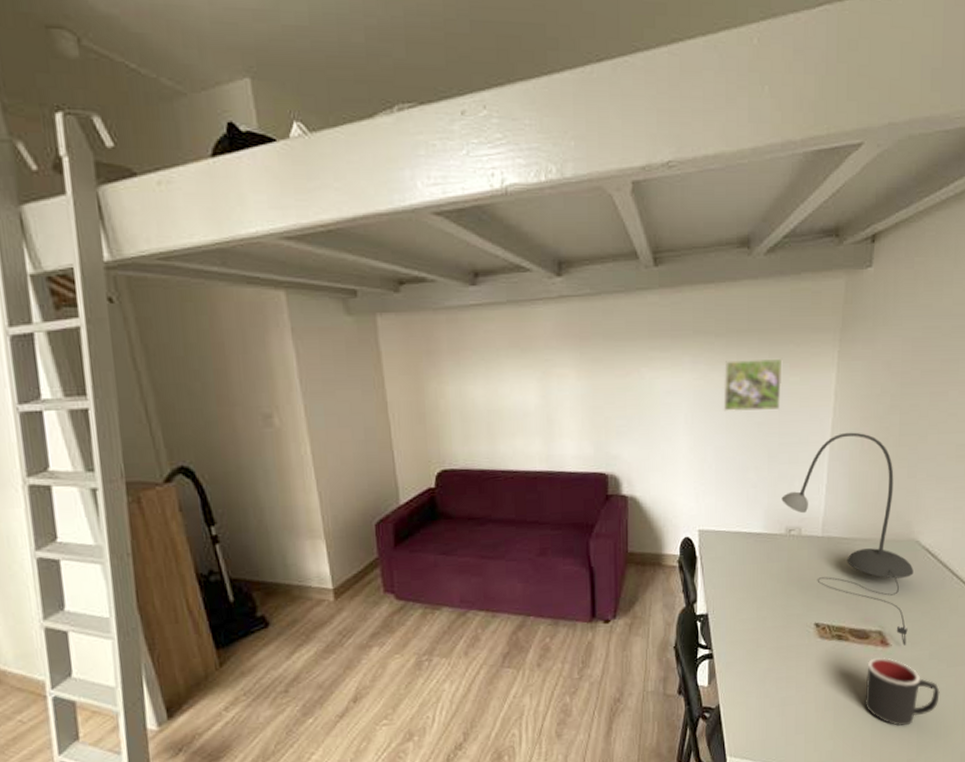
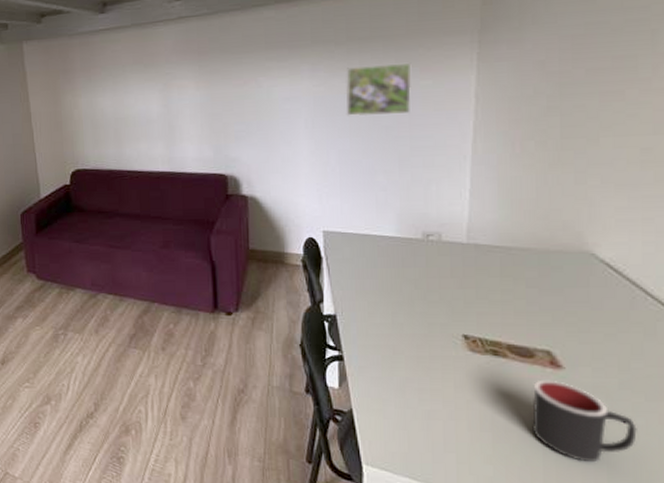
desk lamp: present [781,432,914,646] -> none [416,135,590,370]

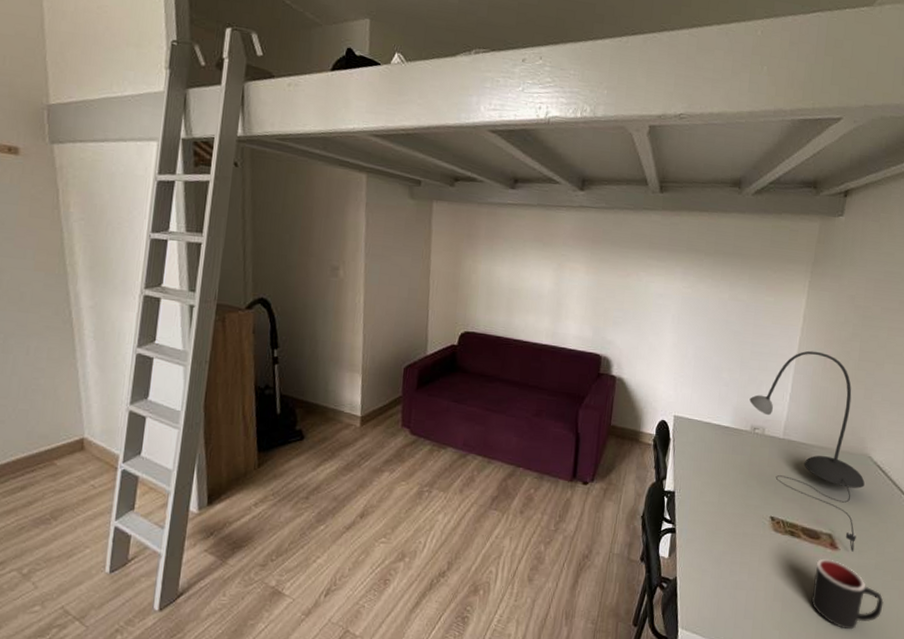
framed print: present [345,62,412,117] -> none [705,275,761,324]
desk lamp: none [416,135,590,370] -> present [749,350,865,552]

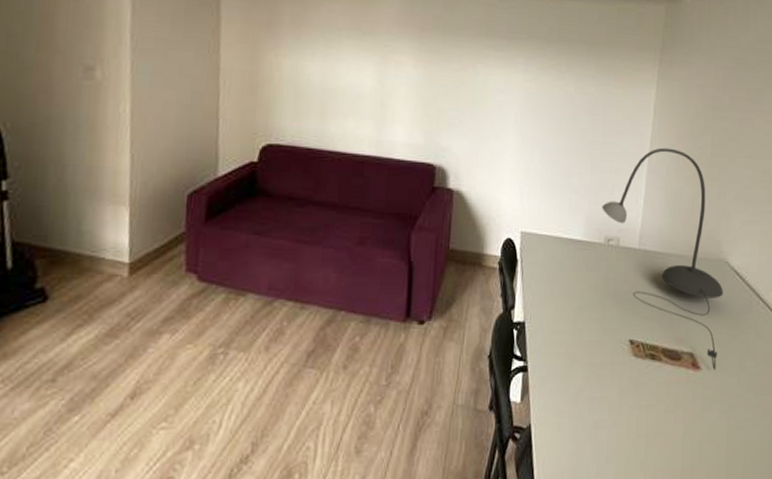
mug: present [810,558,884,630] -> none [674,381,748,459]

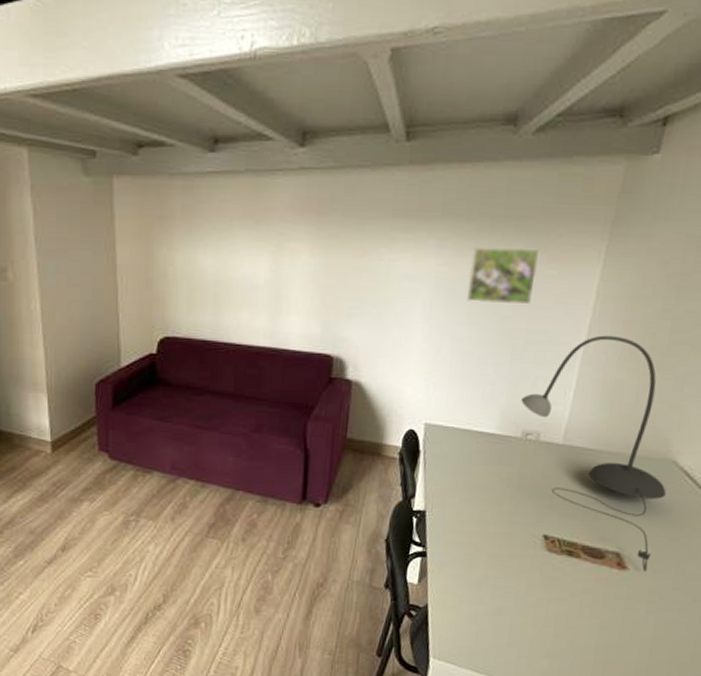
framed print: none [551,66,608,120] -> present [466,246,541,305]

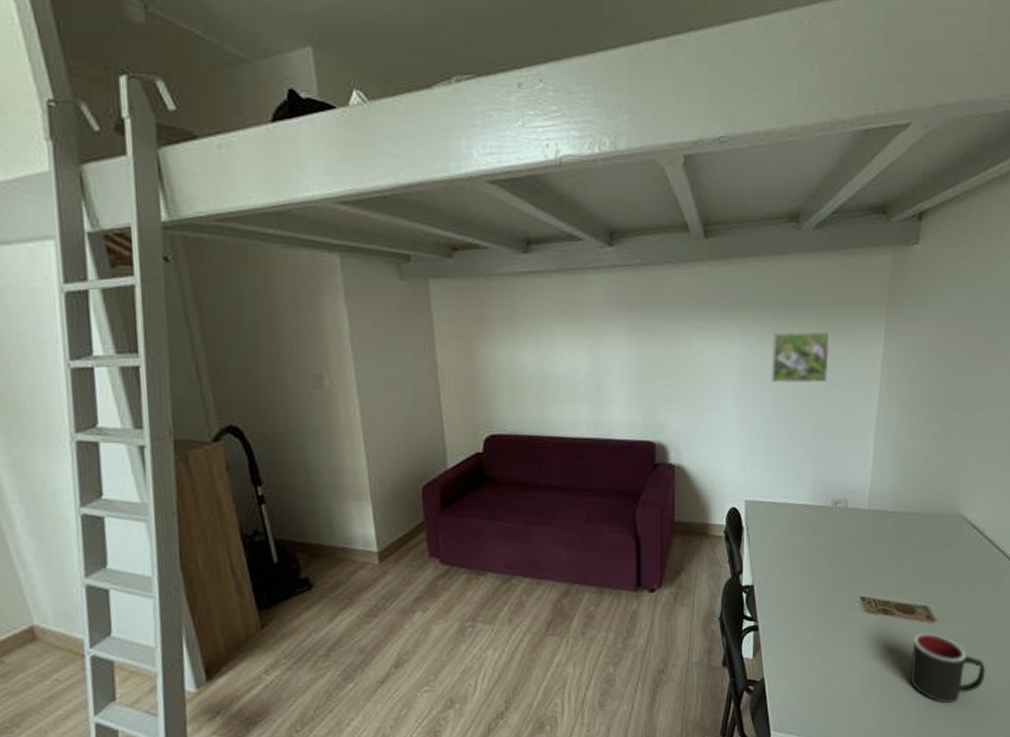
desk lamp: present [521,335,666,572] -> none [828,406,959,621]
mug: none [589,579,680,656] -> present [909,633,986,704]

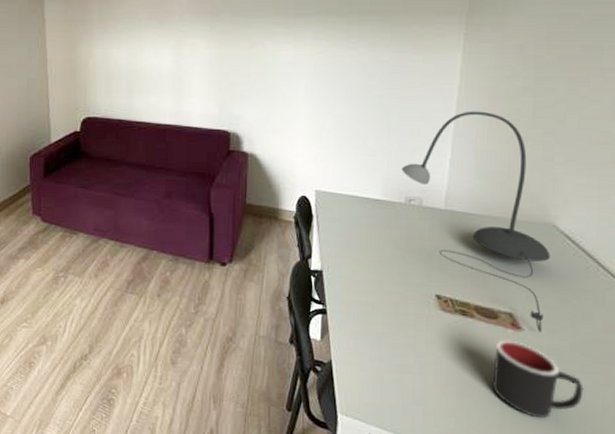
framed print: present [771,331,830,384] -> none [343,37,405,86]
desk lamp: none [828,406,959,621] -> present [401,111,550,332]

